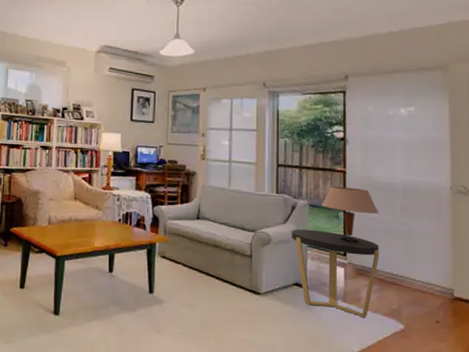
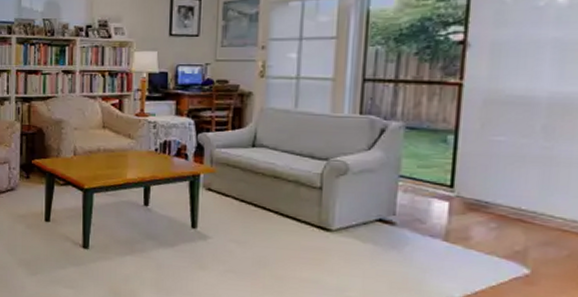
side table: present [292,228,380,318] -> none [378,156,504,260]
table lamp: present [322,186,379,242] -> none [423,103,508,171]

